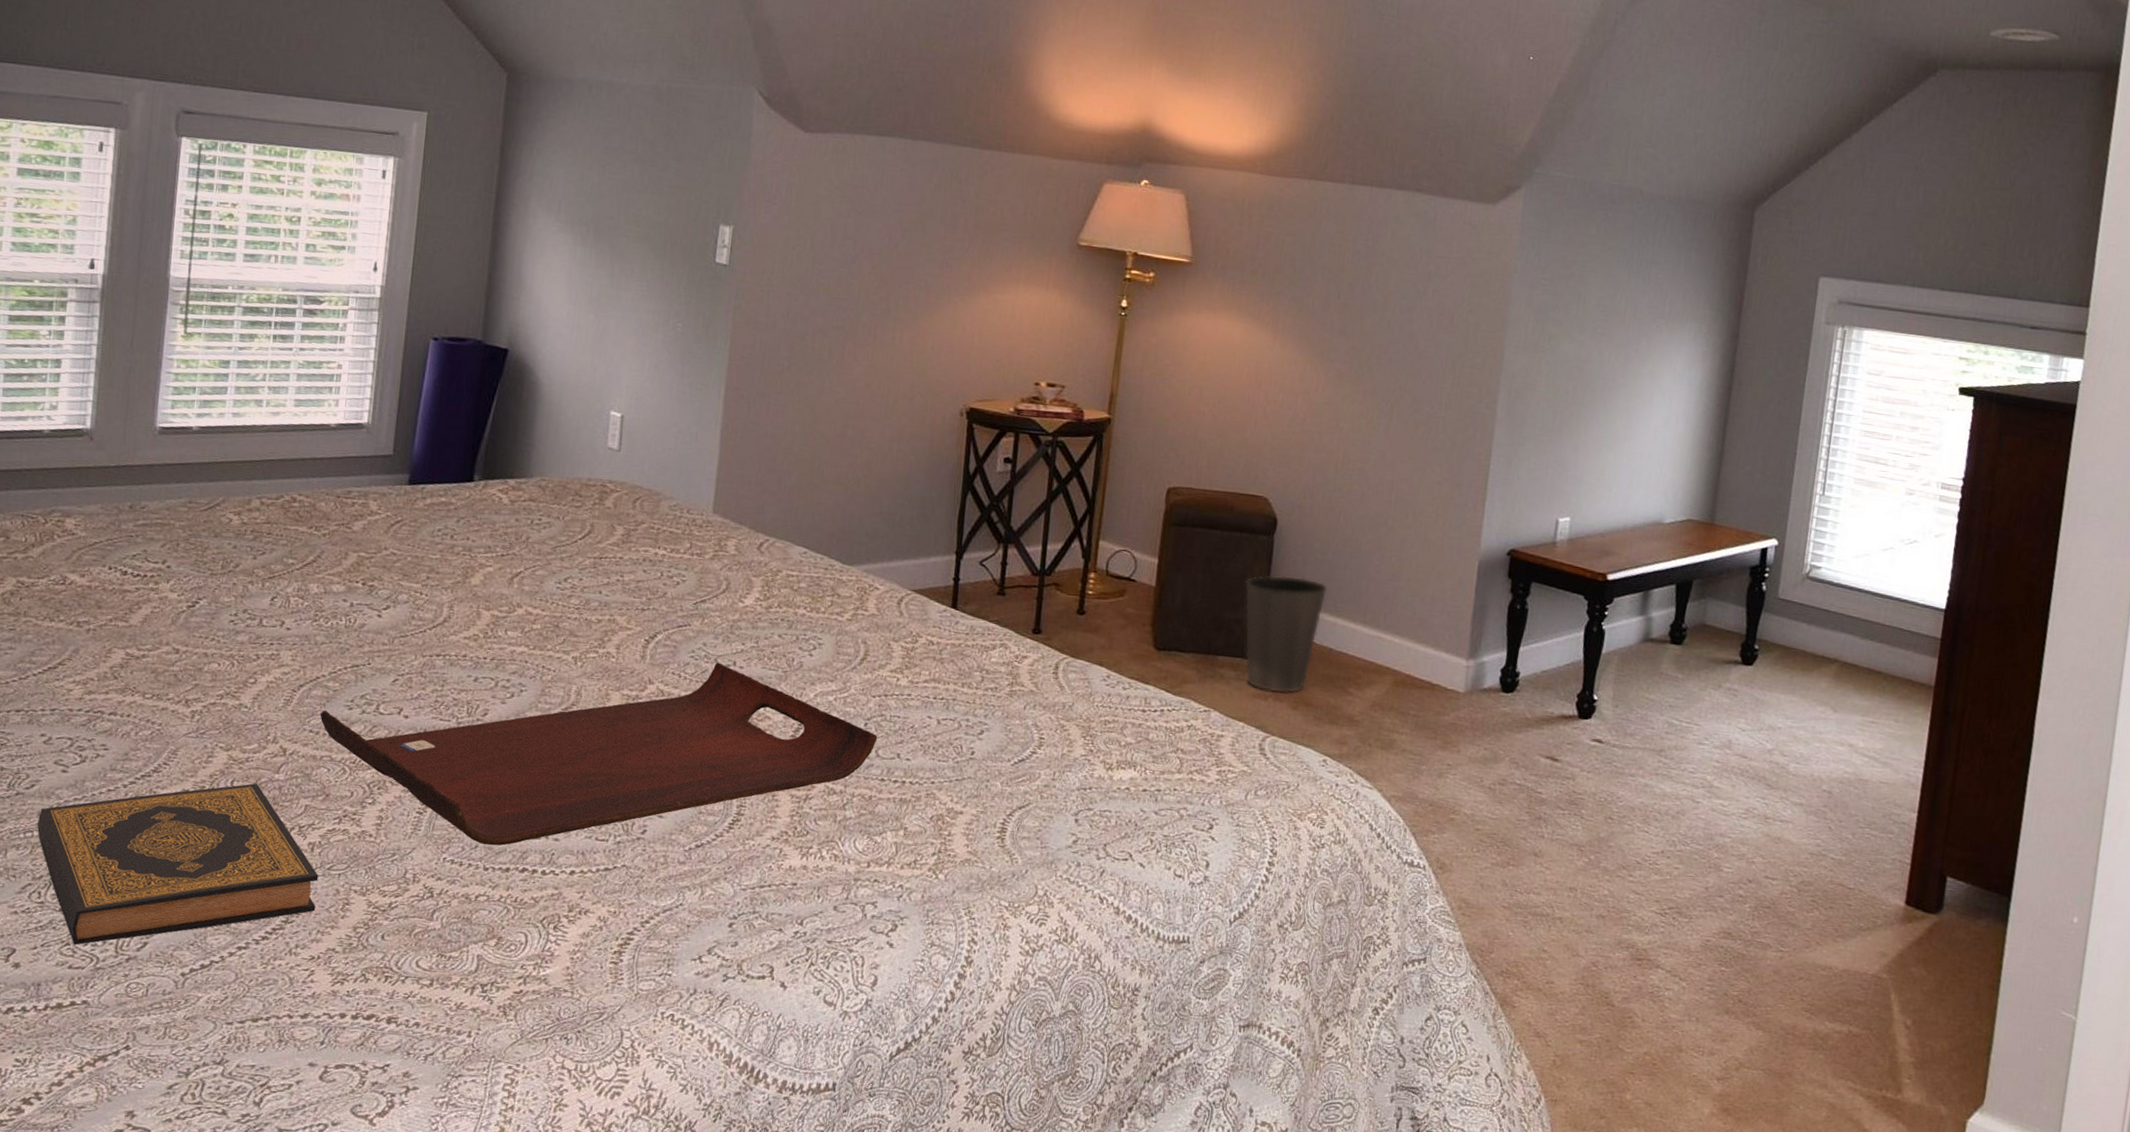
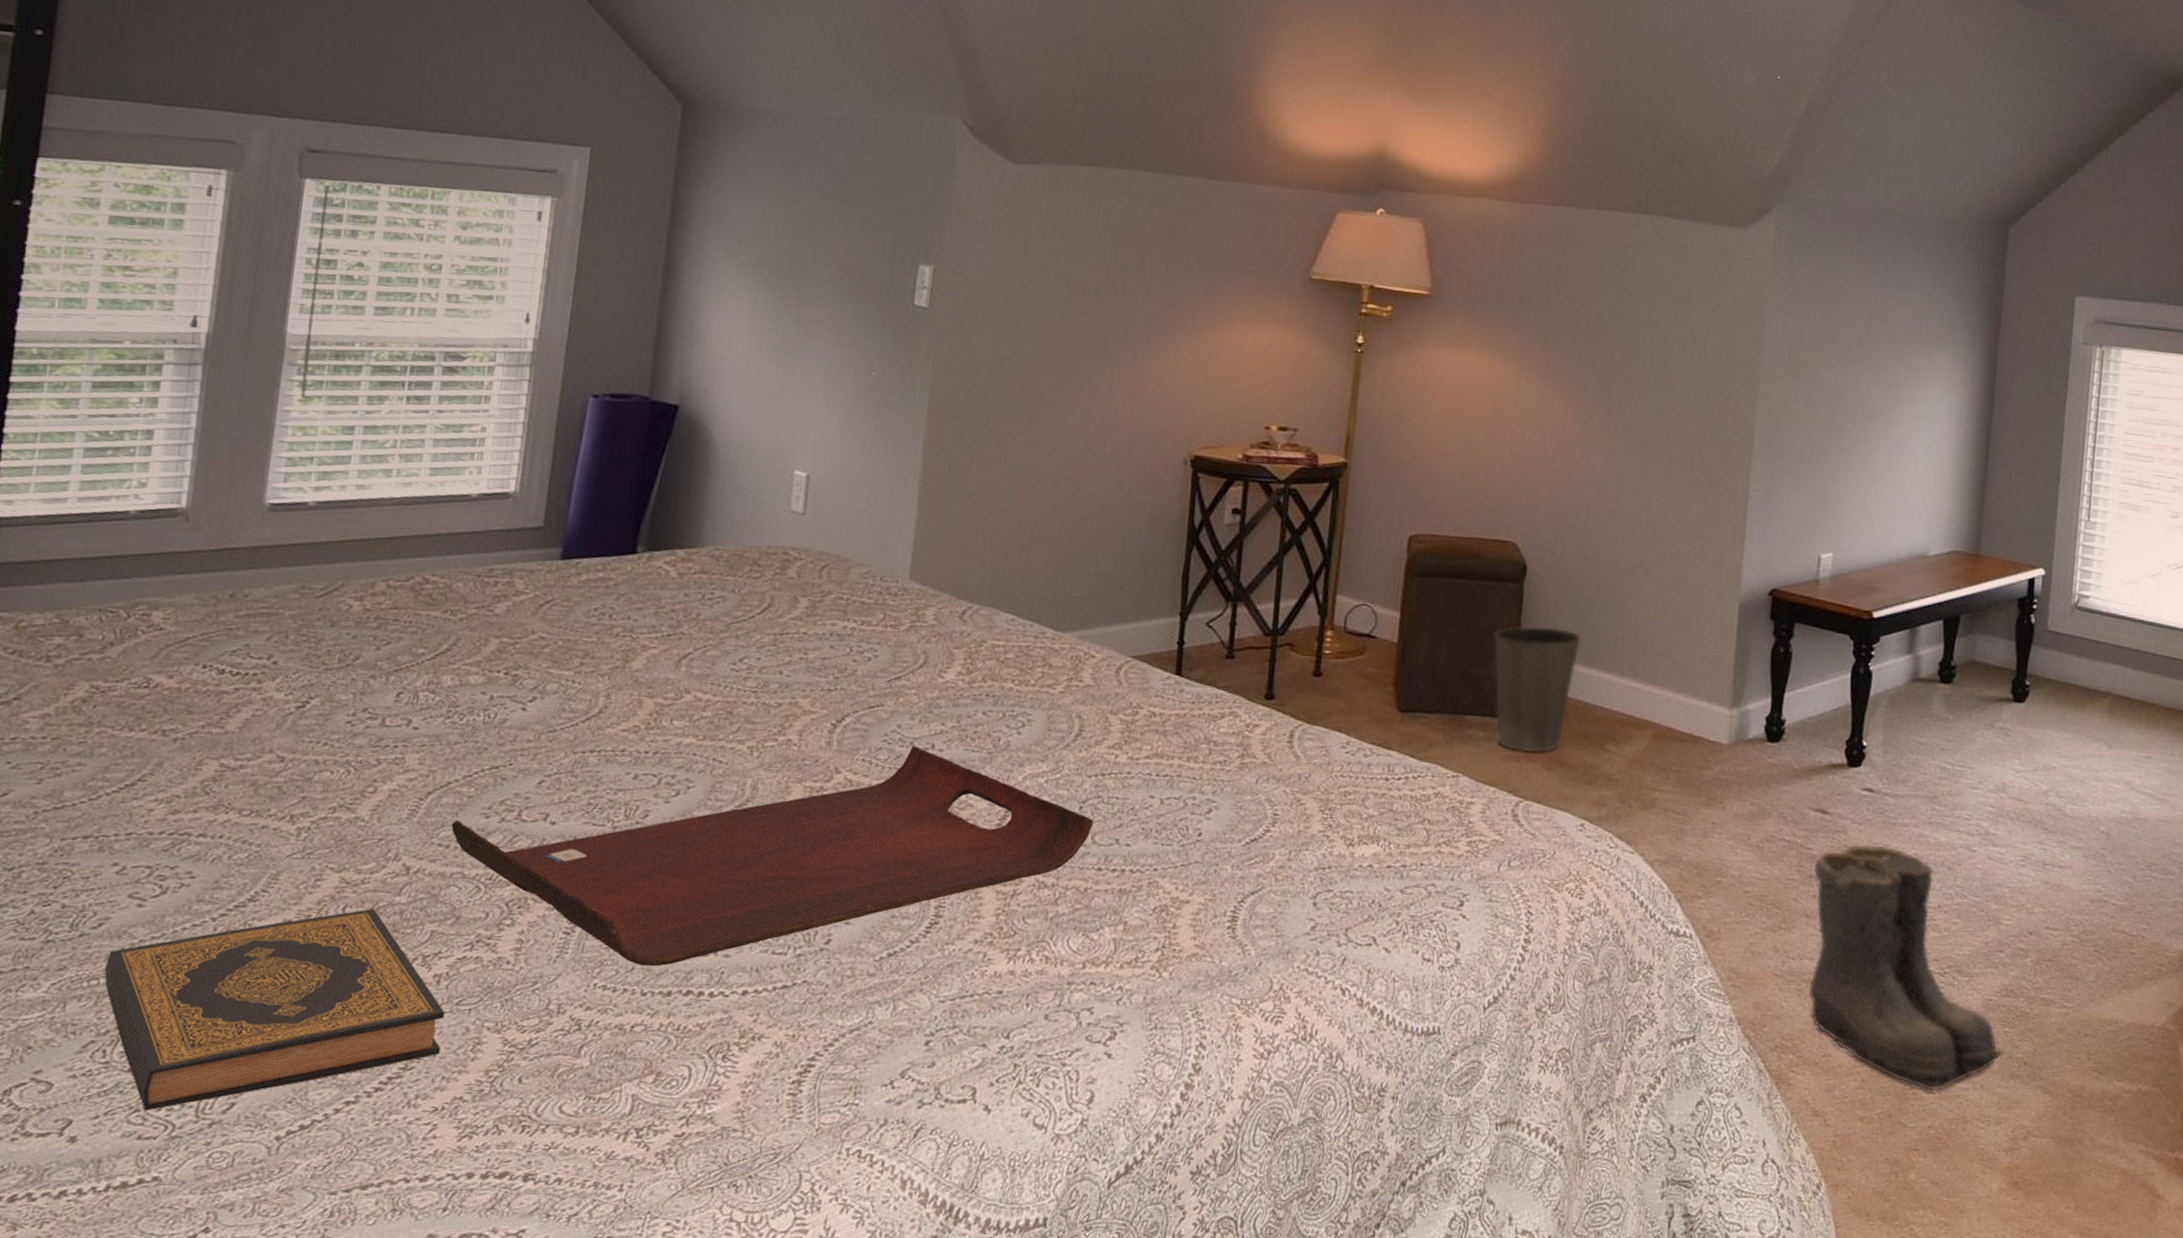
boots: none [1534,790,1721,1022] -> present [1808,844,2005,1092]

